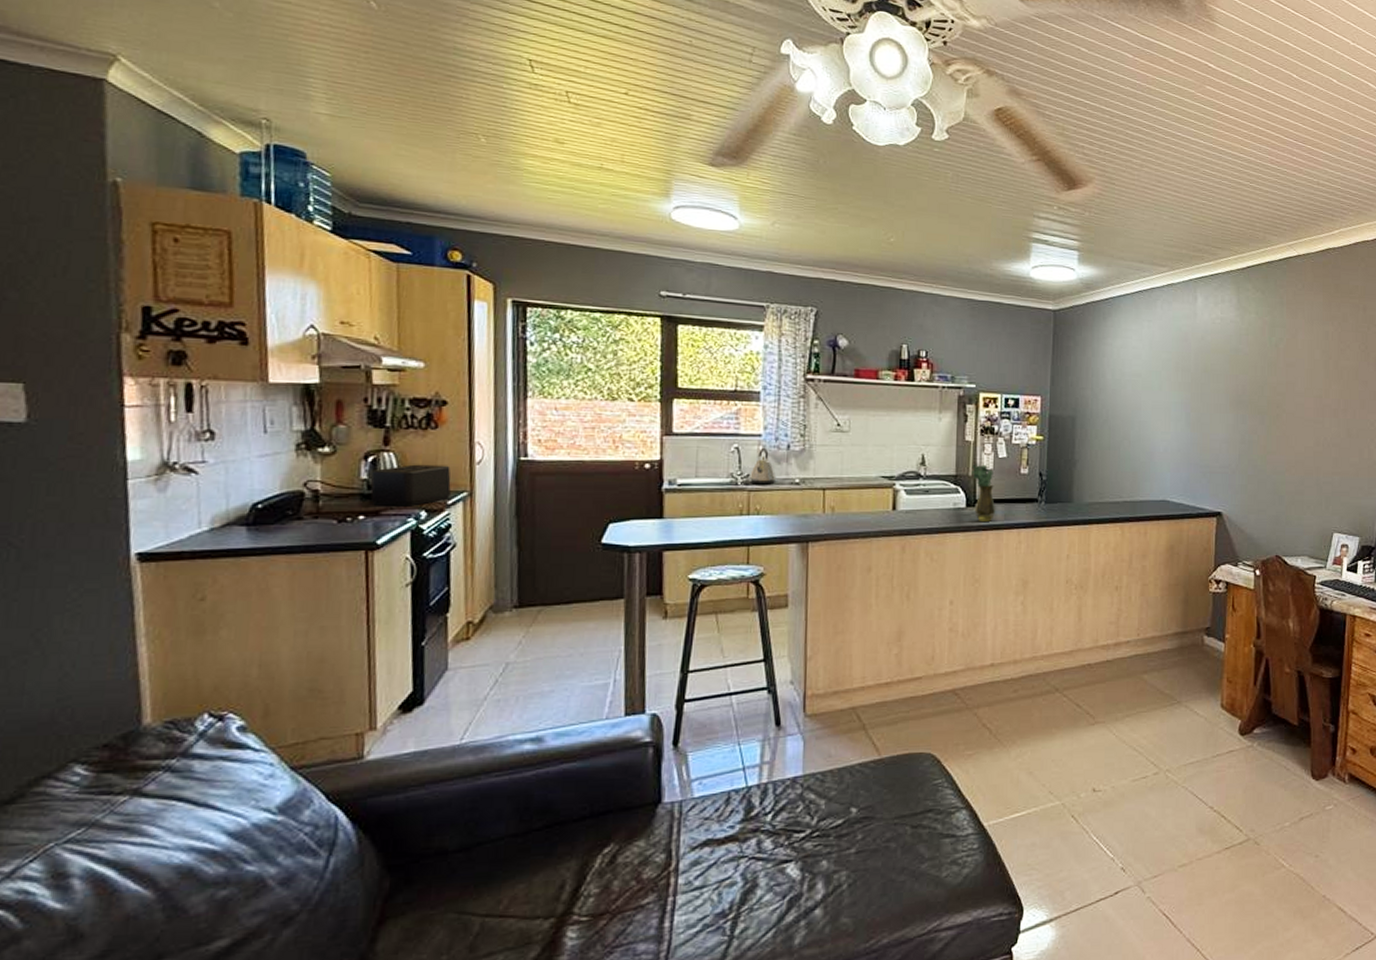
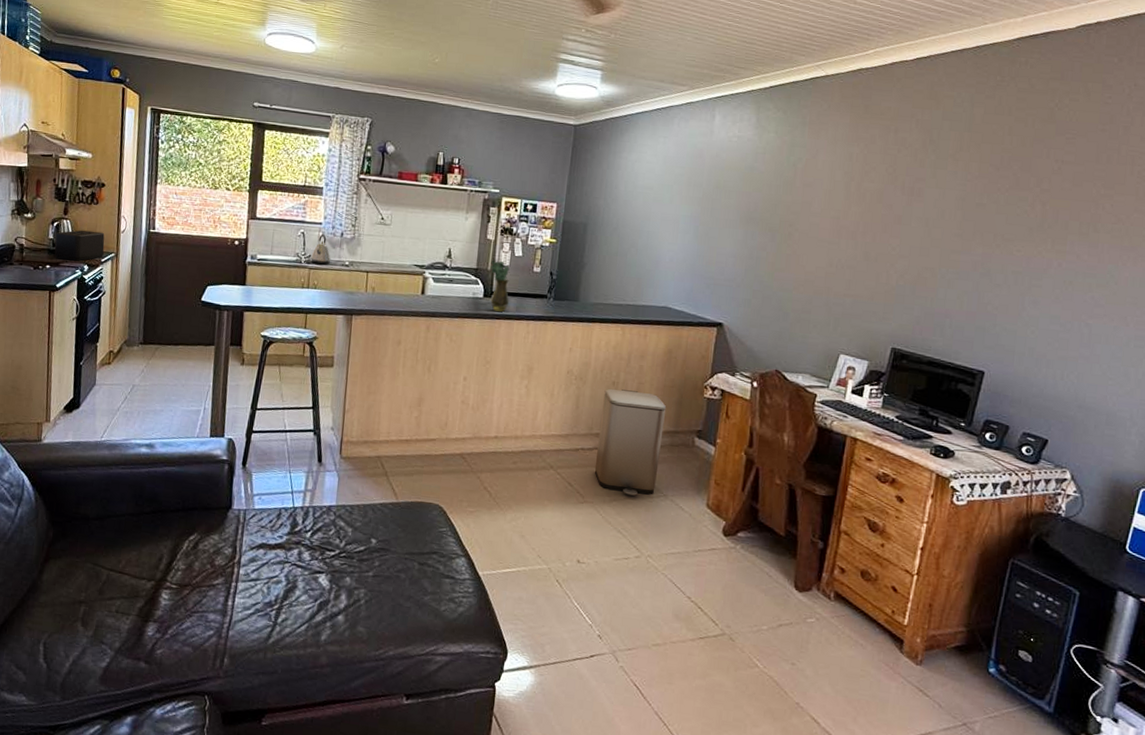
pedal bin: none [1103,594,1173,708] -> present [594,388,667,496]

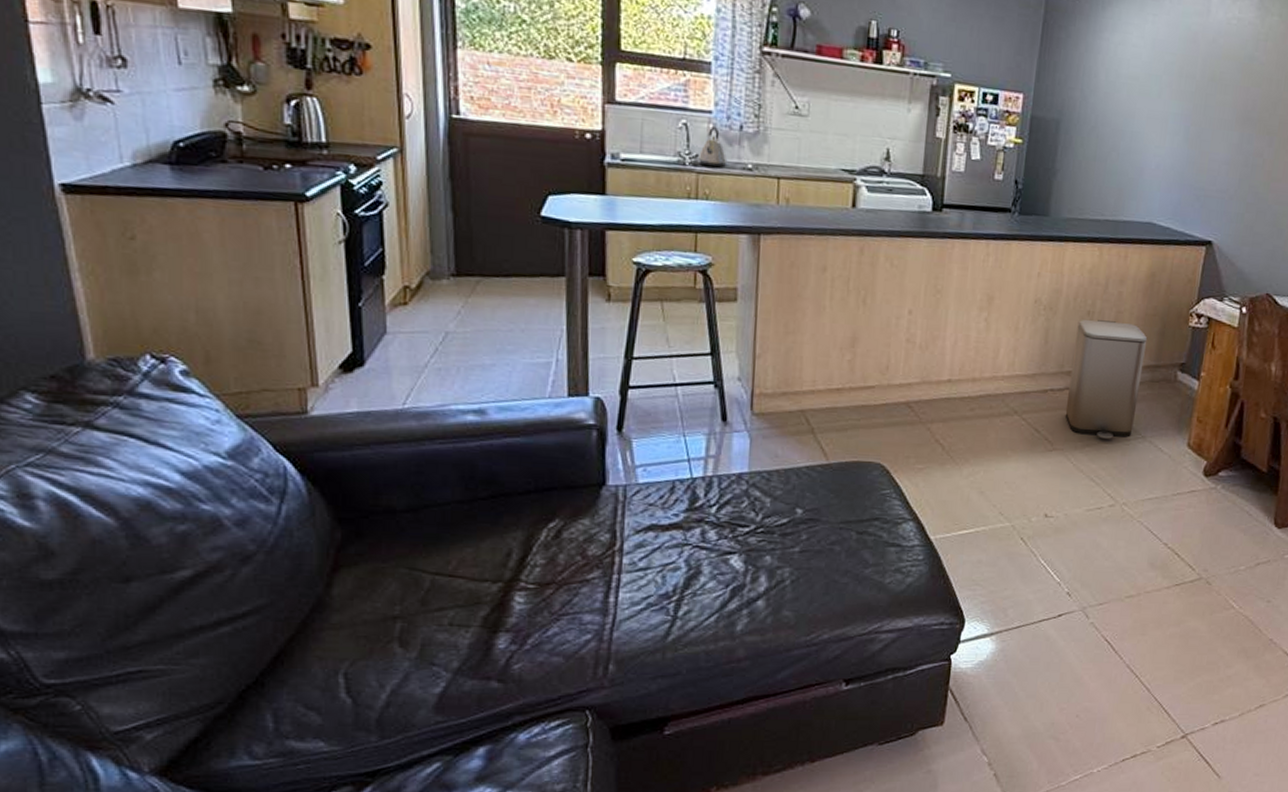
toaster: present [54,230,105,261] -> none [294,112,380,159]
vase: present [490,257,509,312] -> none [940,161,964,229]

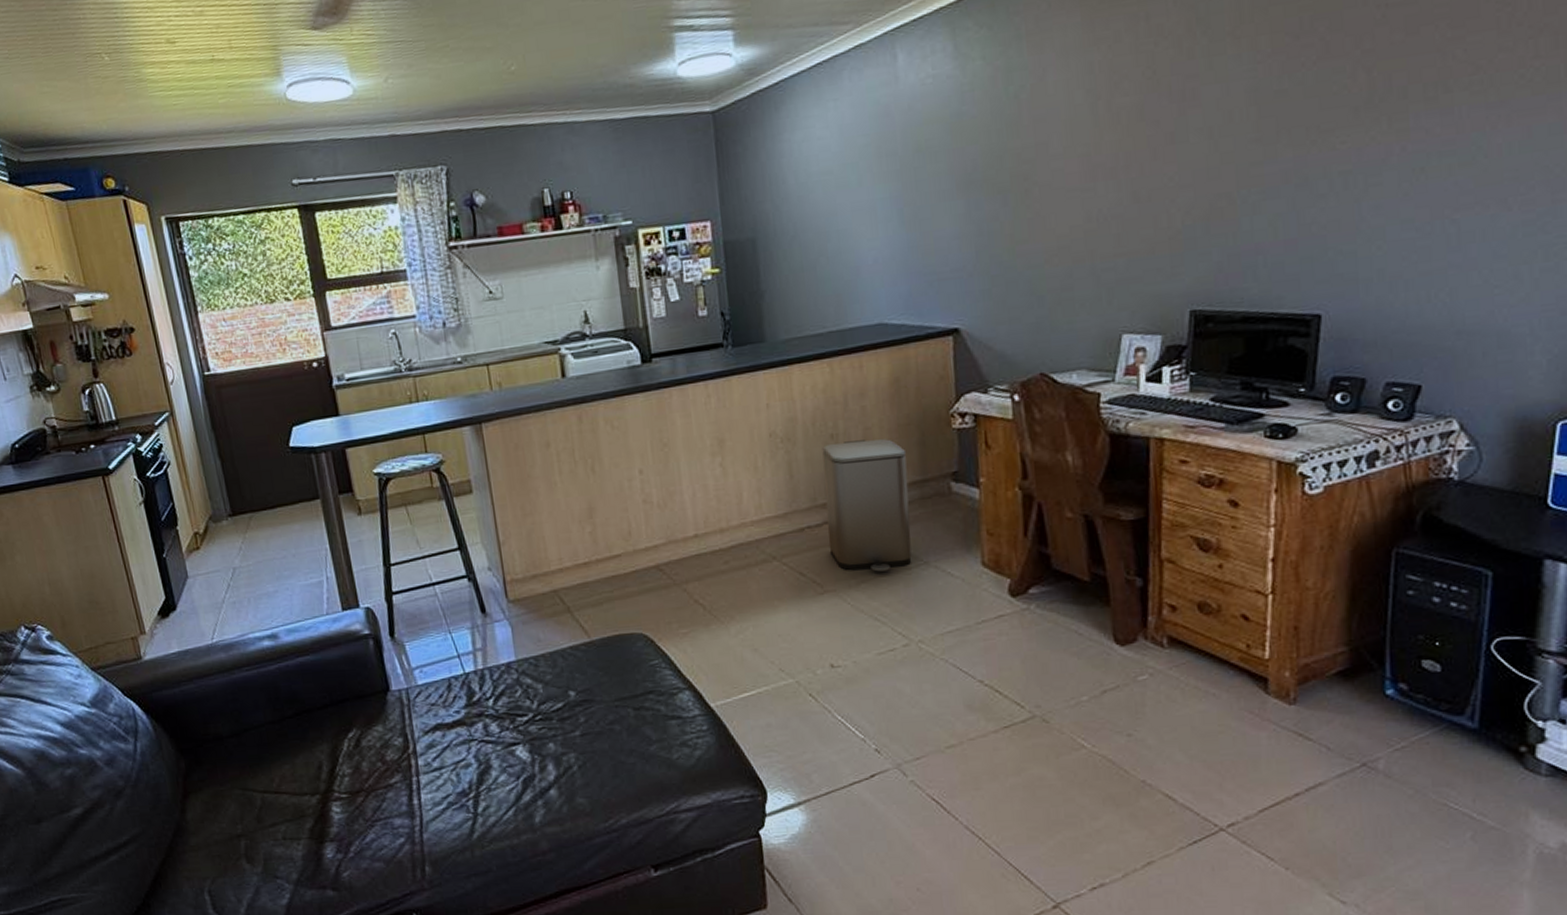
kettle: present [698,125,728,170] -> none [412,328,438,371]

